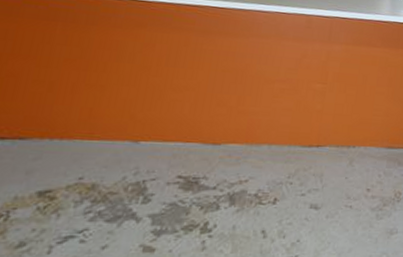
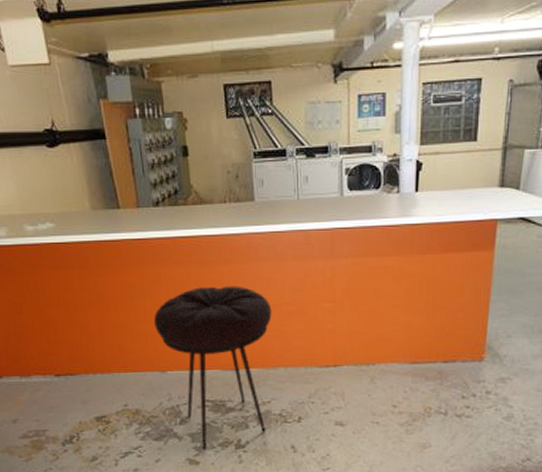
stool: none [137,56,266,234] -> present [154,286,272,450]

